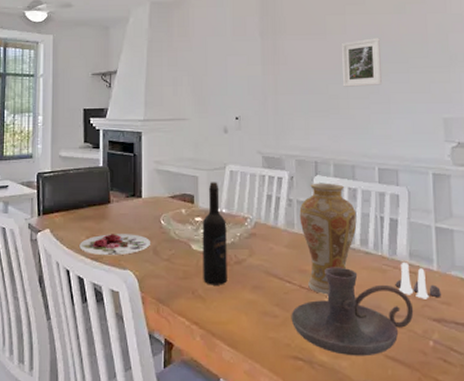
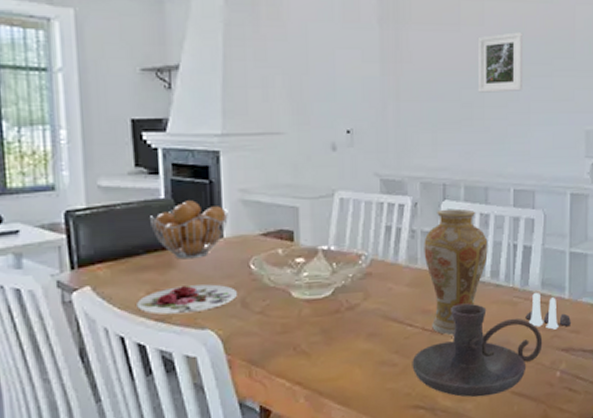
fruit basket: none [91,168,146,213] -> present [149,200,228,260]
wine bottle: present [202,182,227,285] -> none [305,213,337,338]

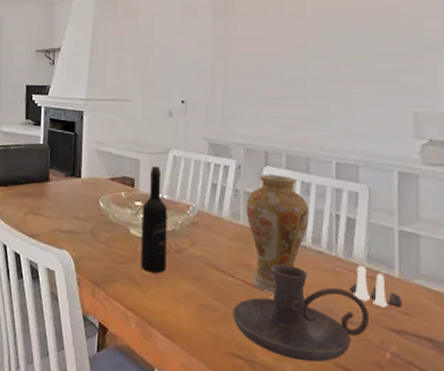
plate: present [137,284,237,315] -> none [17,212,88,235]
fruit basket: present [149,200,228,260] -> none [31,147,86,192]
wine bottle: none [305,213,337,338] -> present [141,166,167,273]
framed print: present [479,32,524,93] -> none [300,22,345,74]

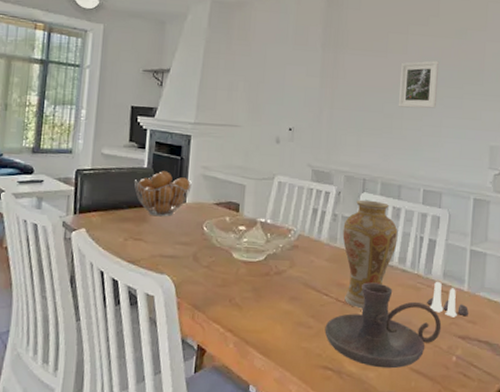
fruit basket: none [31,147,86,192] -> present [134,171,192,217]
wine bottle: present [141,166,167,273] -> none [241,192,270,295]
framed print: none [300,22,345,74] -> present [399,61,440,109]

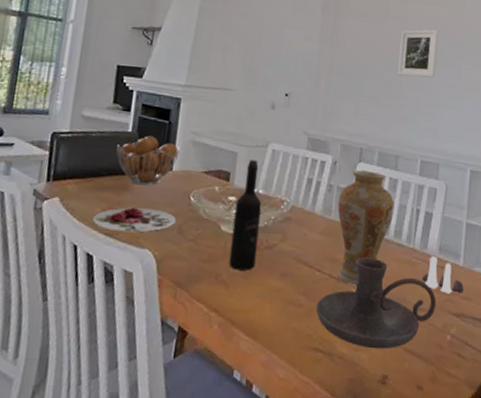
plate: none [116,237,191,260] -> present [92,207,176,233]
wine bottle: none [241,192,270,295] -> present [229,160,262,271]

